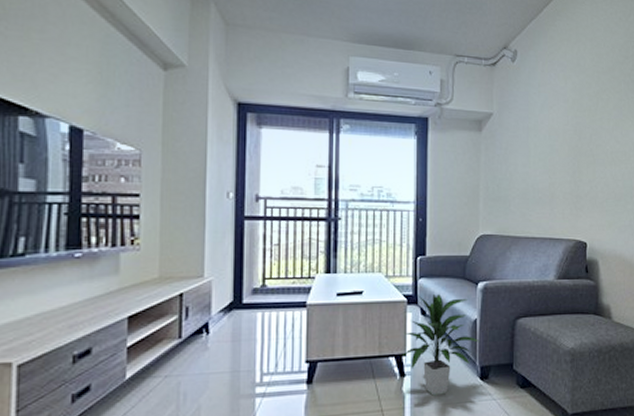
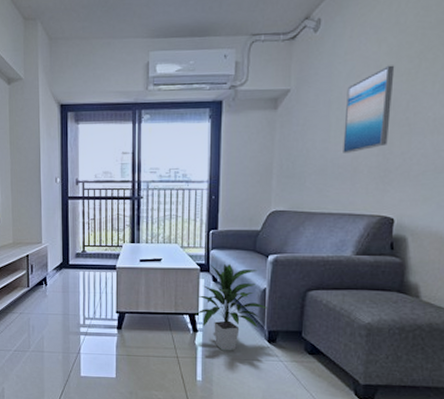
wall art: none [541,101,579,179] -> present [343,65,395,153]

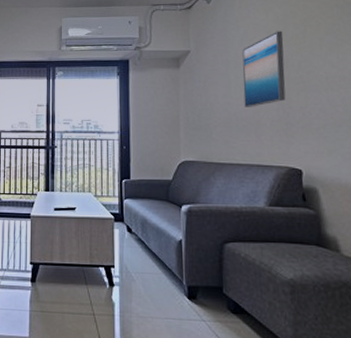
indoor plant: present [195,263,268,351] -> none [111,213,186,308]

